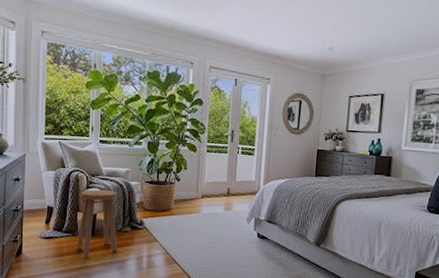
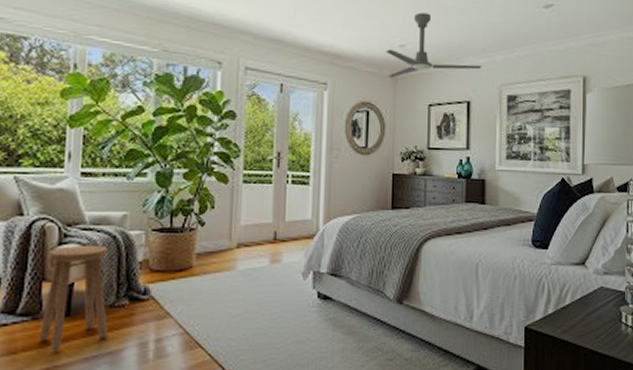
ceiling fan: none [317,21,397,75] -> present [386,12,482,78]

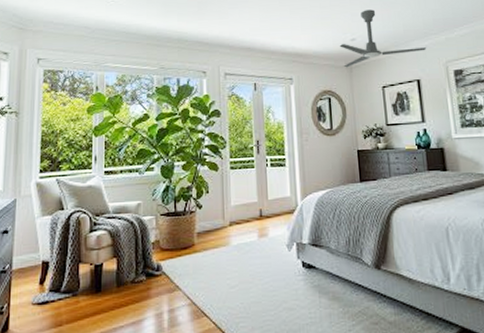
stool: present [38,246,109,351] -> none [78,231,131,323]

